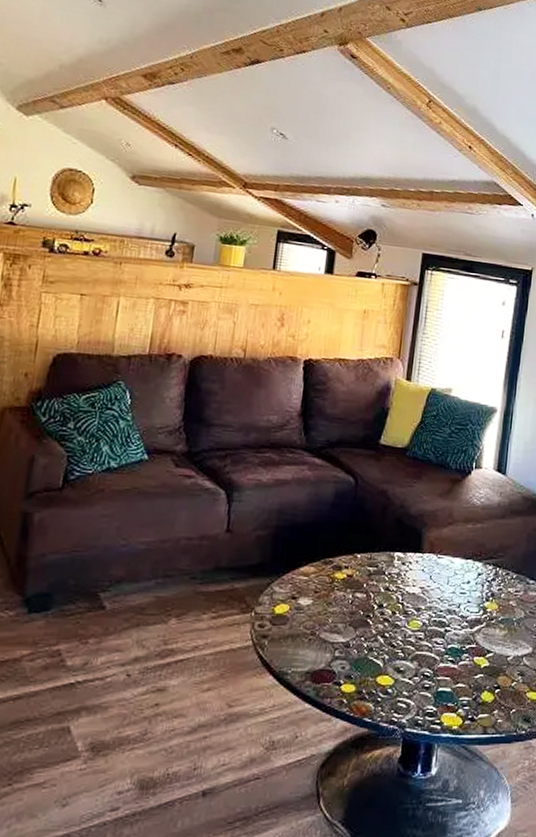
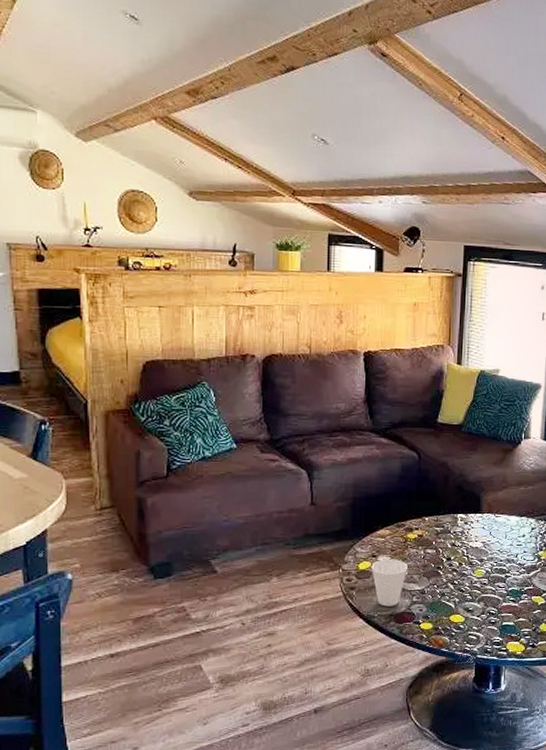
cup: none [289,602,332,662] -> present [371,558,408,607]

